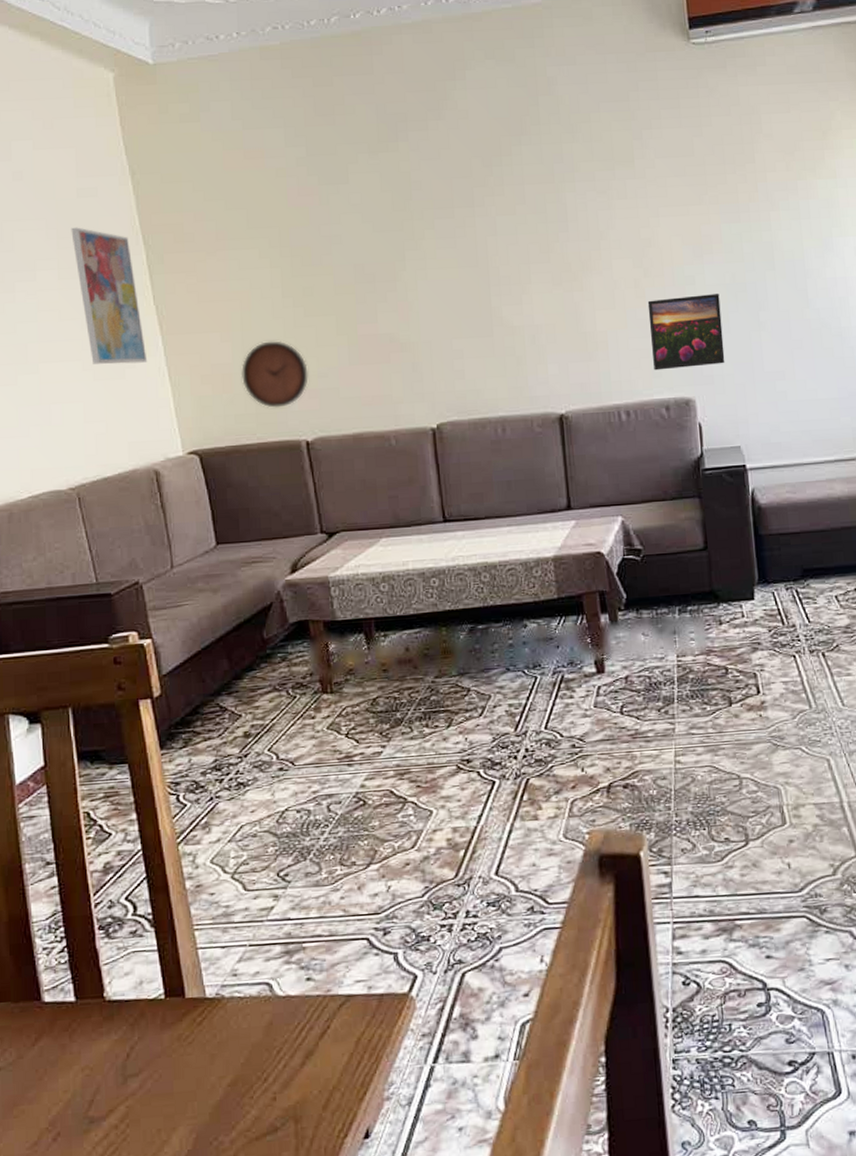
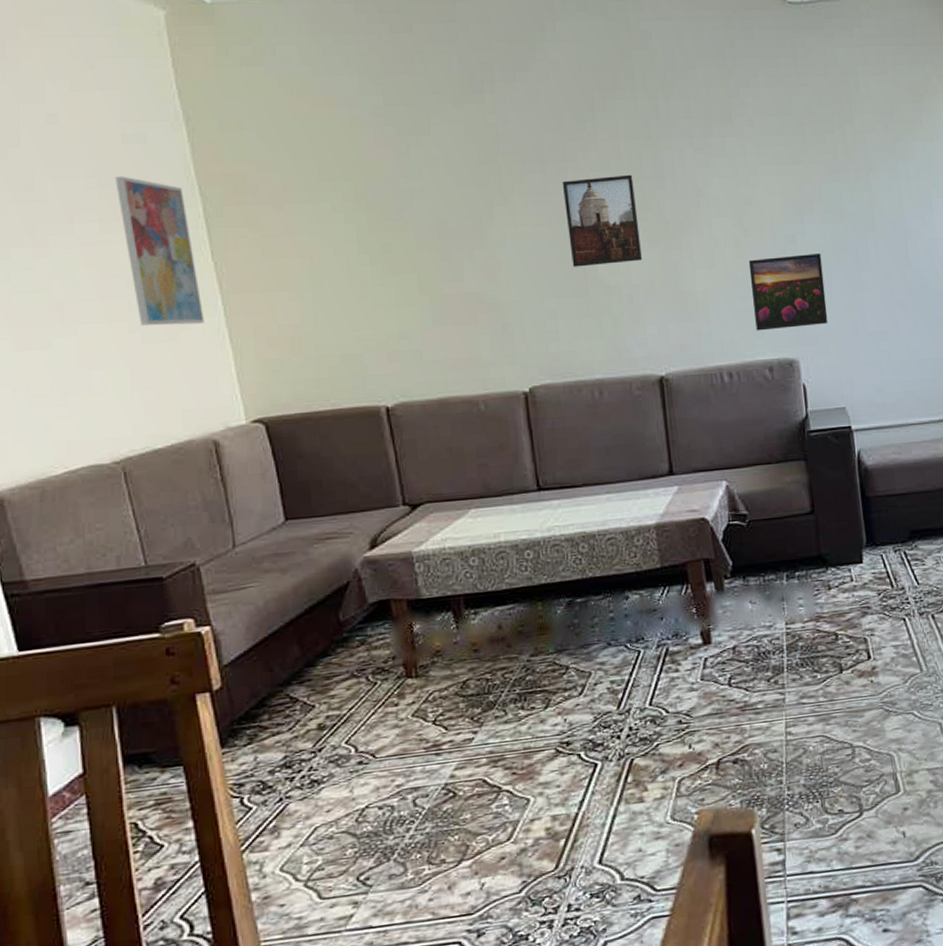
clock: present [241,340,309,408] -> none [312,300,388,372]
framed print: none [469,218,546,309] -> present [561,174,643,267]

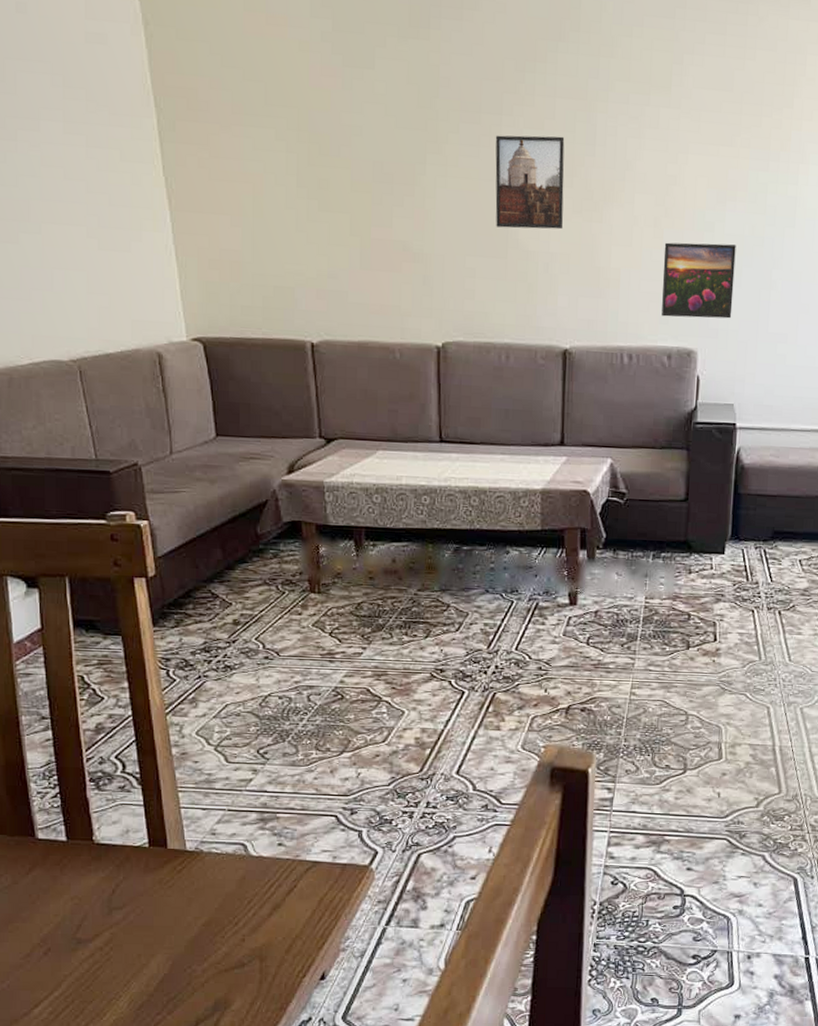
wall art: present [115,176,205,326] -> none [78,76,155,238]

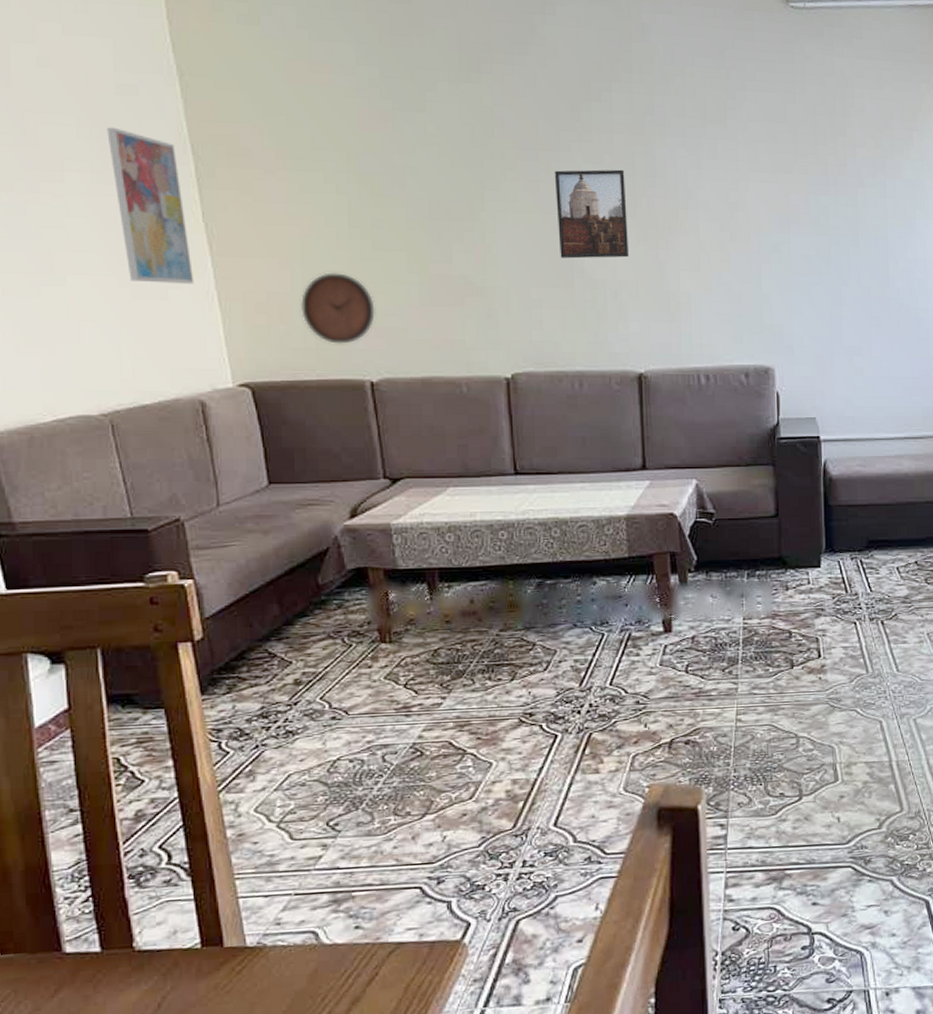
wall art: none [78,76,155,238] -> present [107,127,195,284]
clock: none [250,232,318,304] -> present [301,272,375,344]
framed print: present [662,242,736,319] -> none [732,264,806,337]

